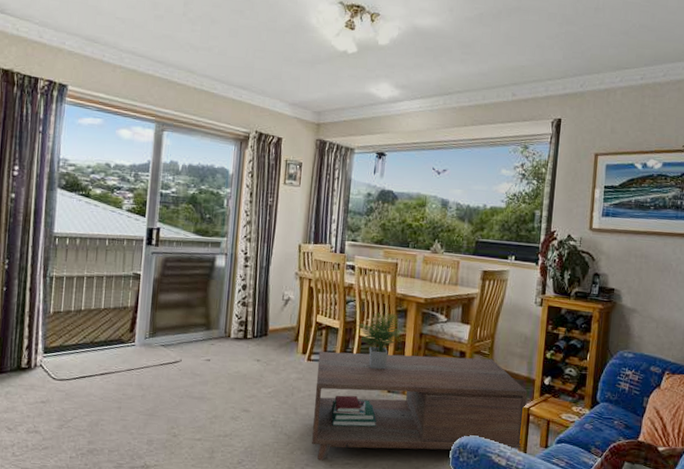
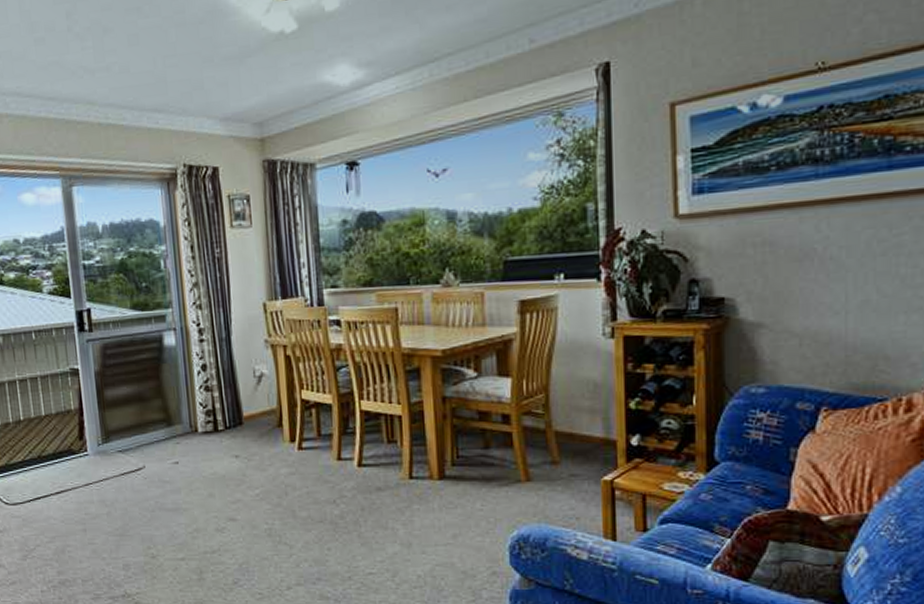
coffee table: present [312,312,528,461] -> none [311,376,608,572]

